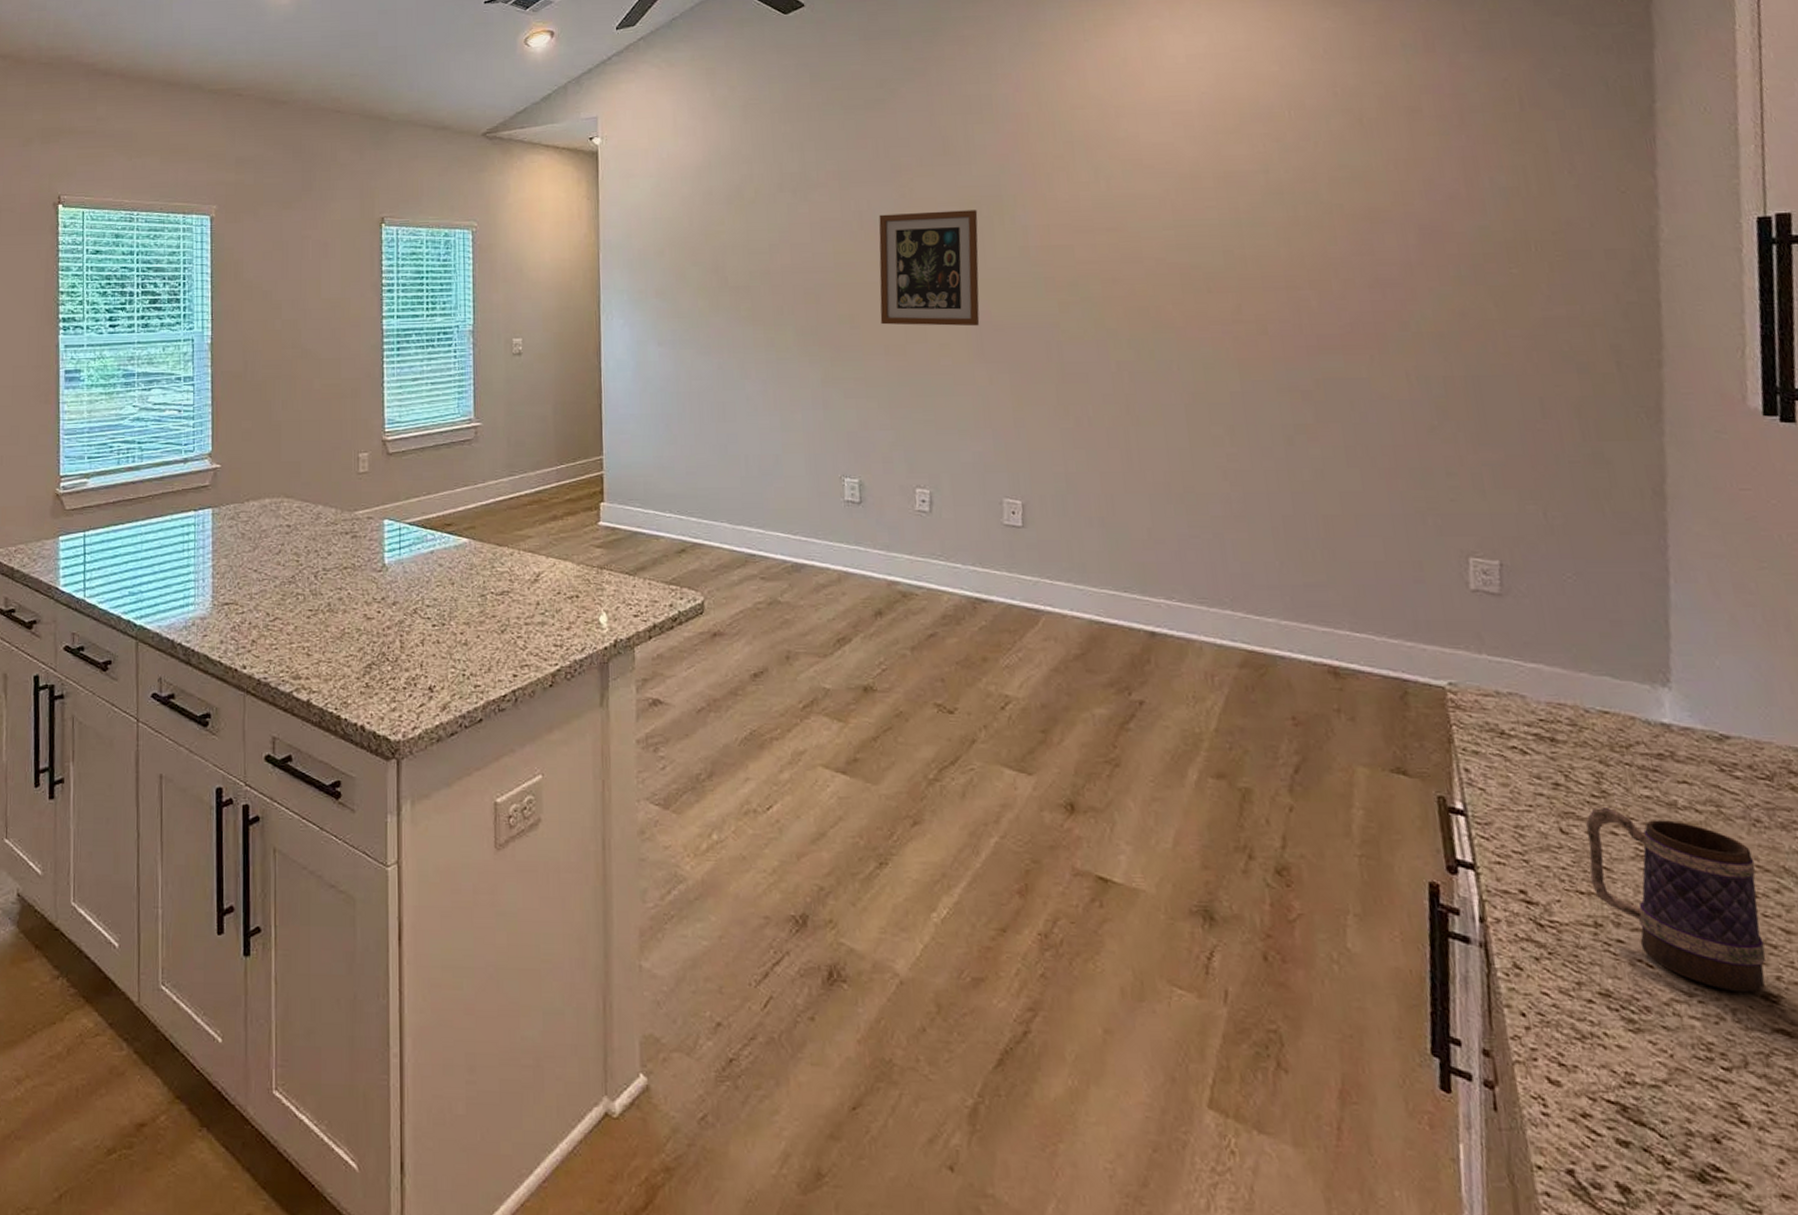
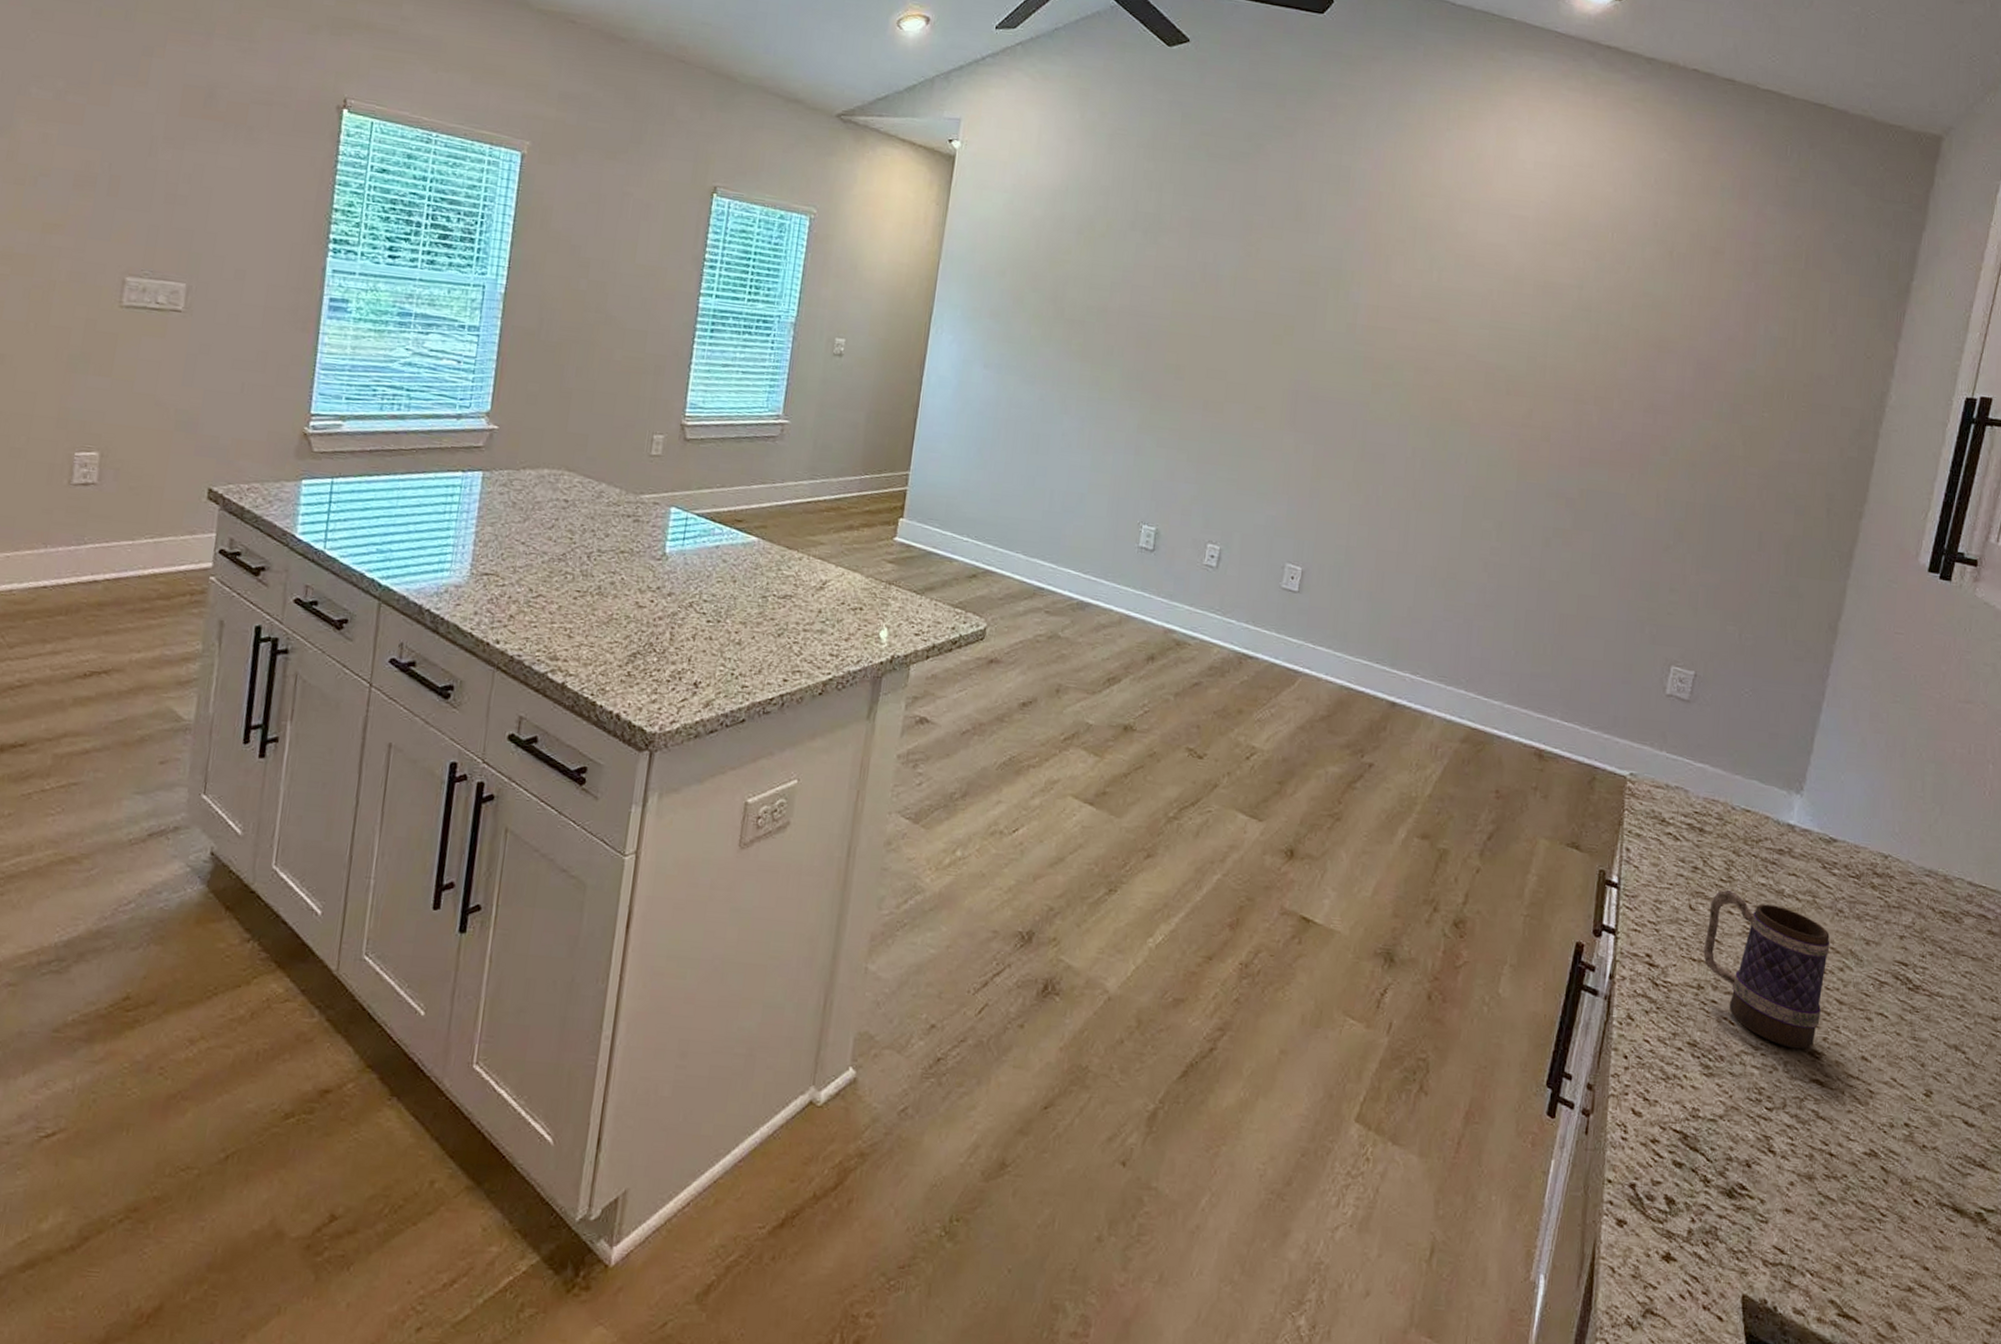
wall art: present [879,210,980,326] -> none [1204,269,1316,395]

